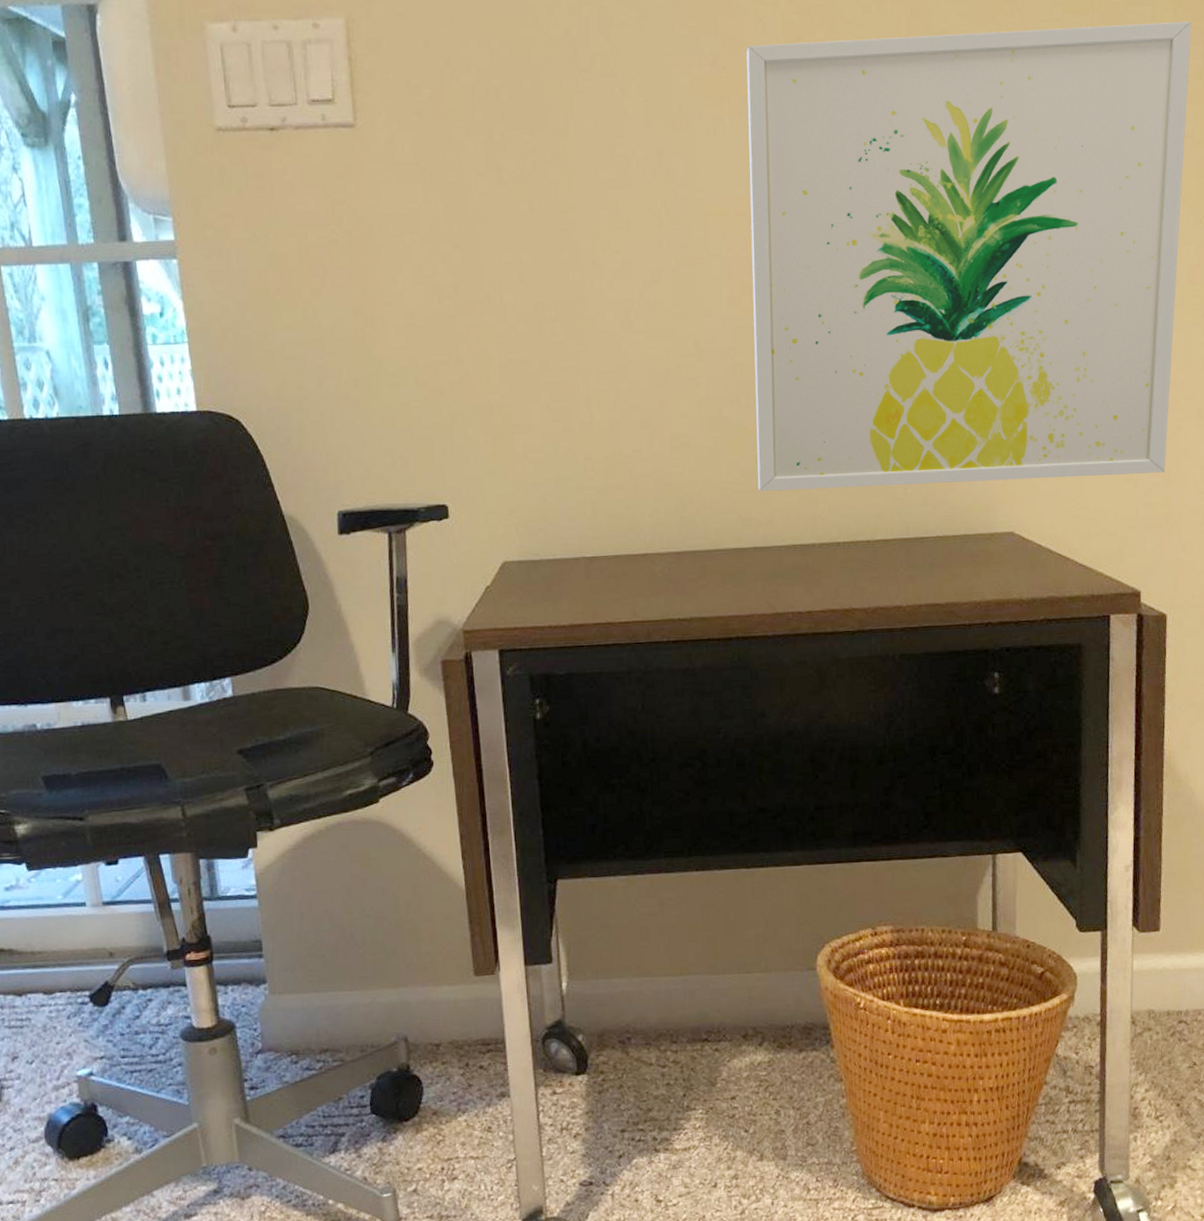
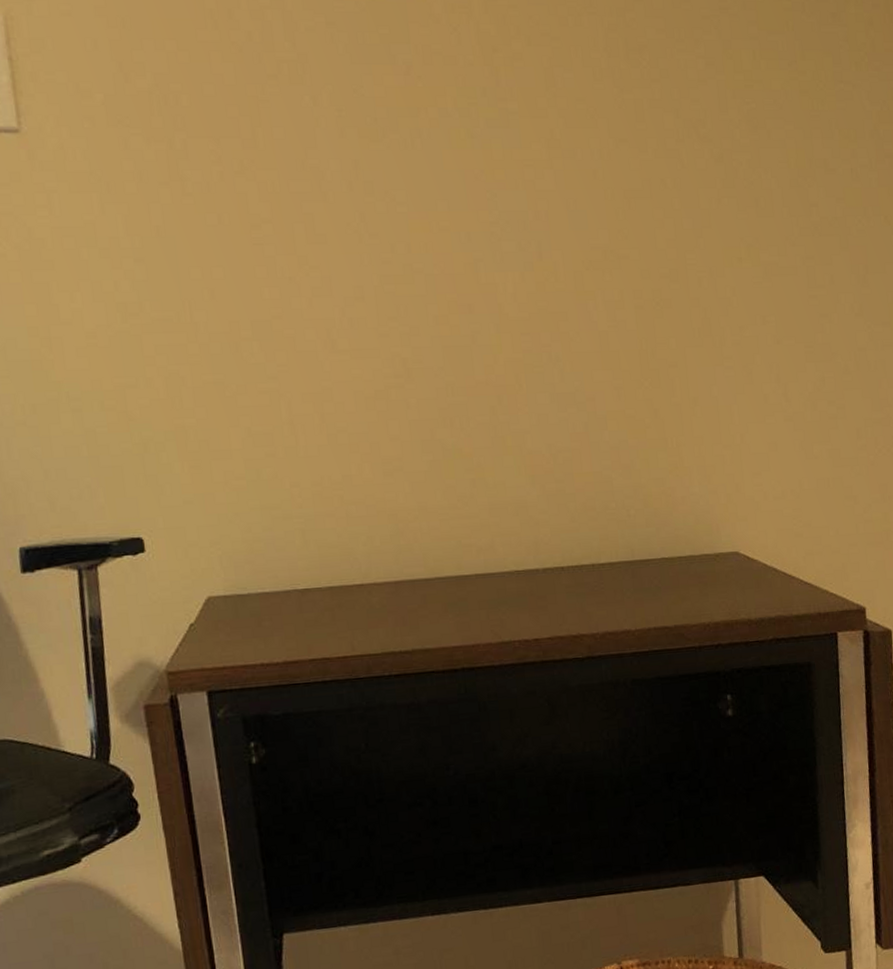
wall art: present [746,21,1192,491] -> none [442,42,884,516]

